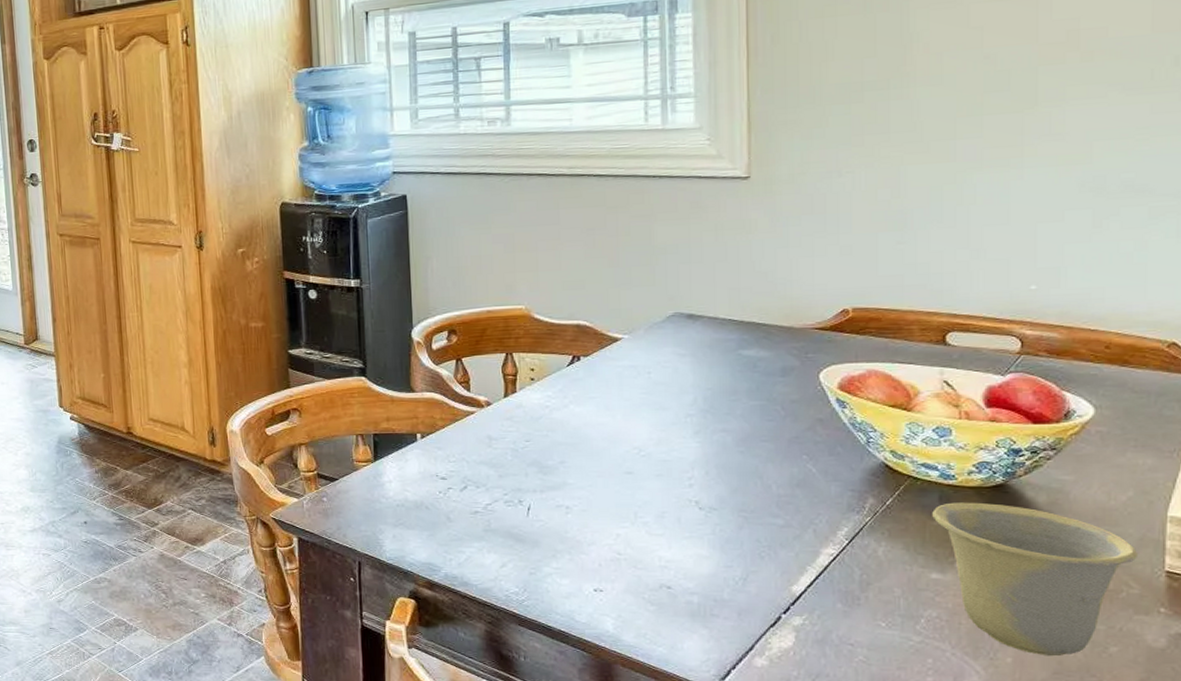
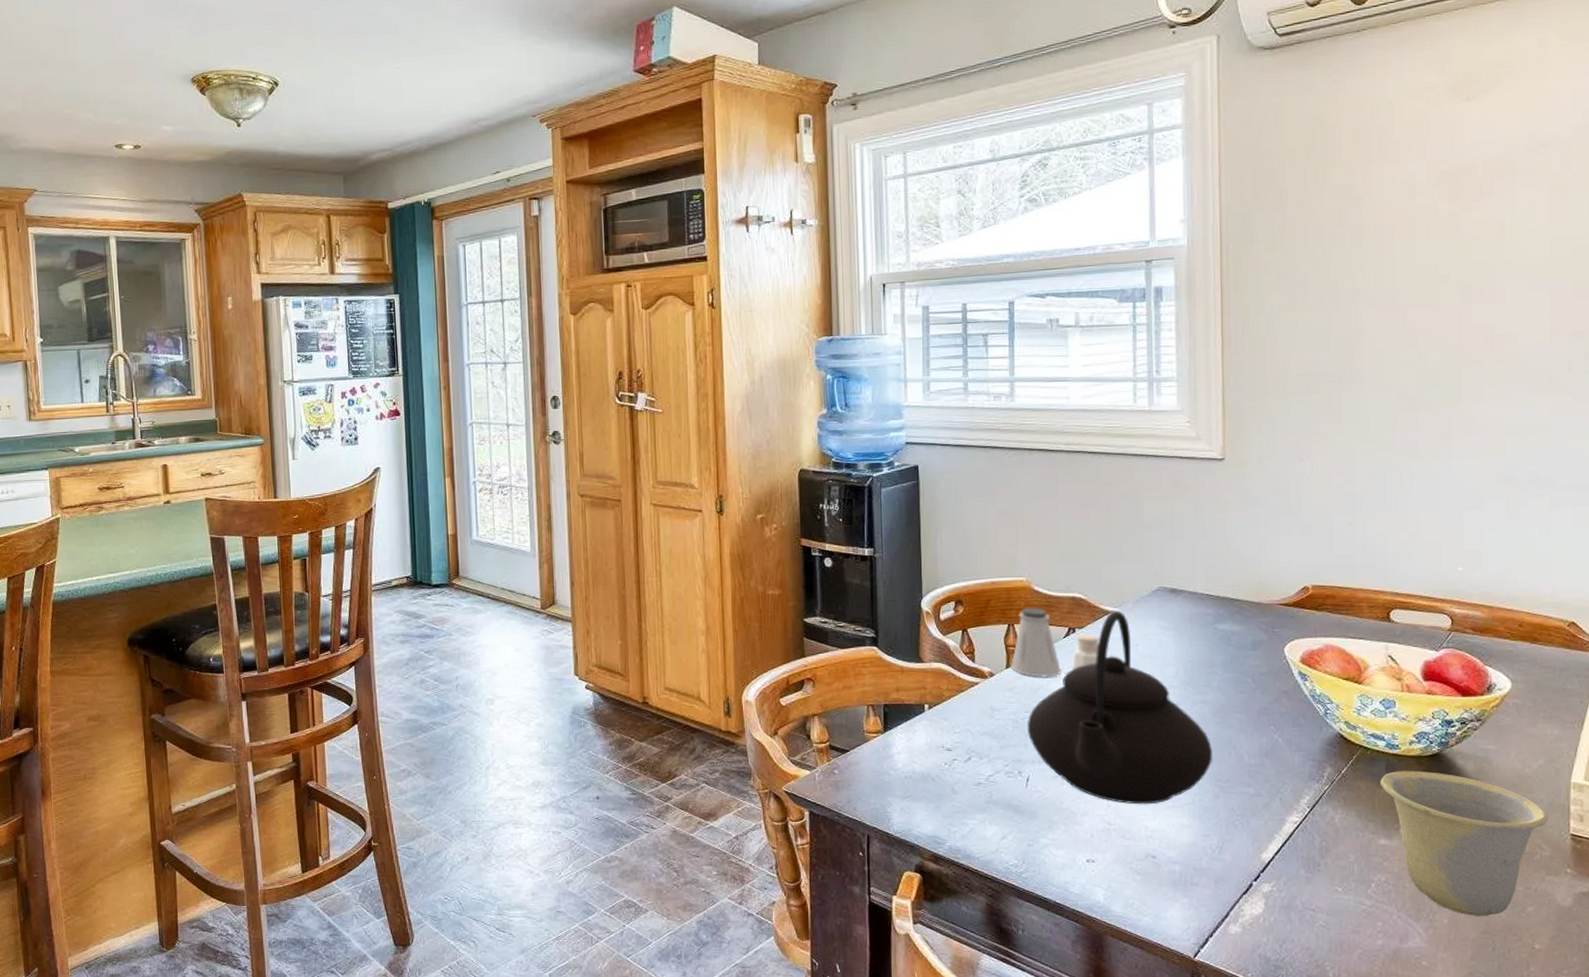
saltshaker: none [509,336,565,406] -> present [1011,608,1061,677]
teapot: none [527,337,737,535] -> present [1027,610,1213,805]
pepper shaker: none [577,361,607,398] -> present [1072,633,1099,669]

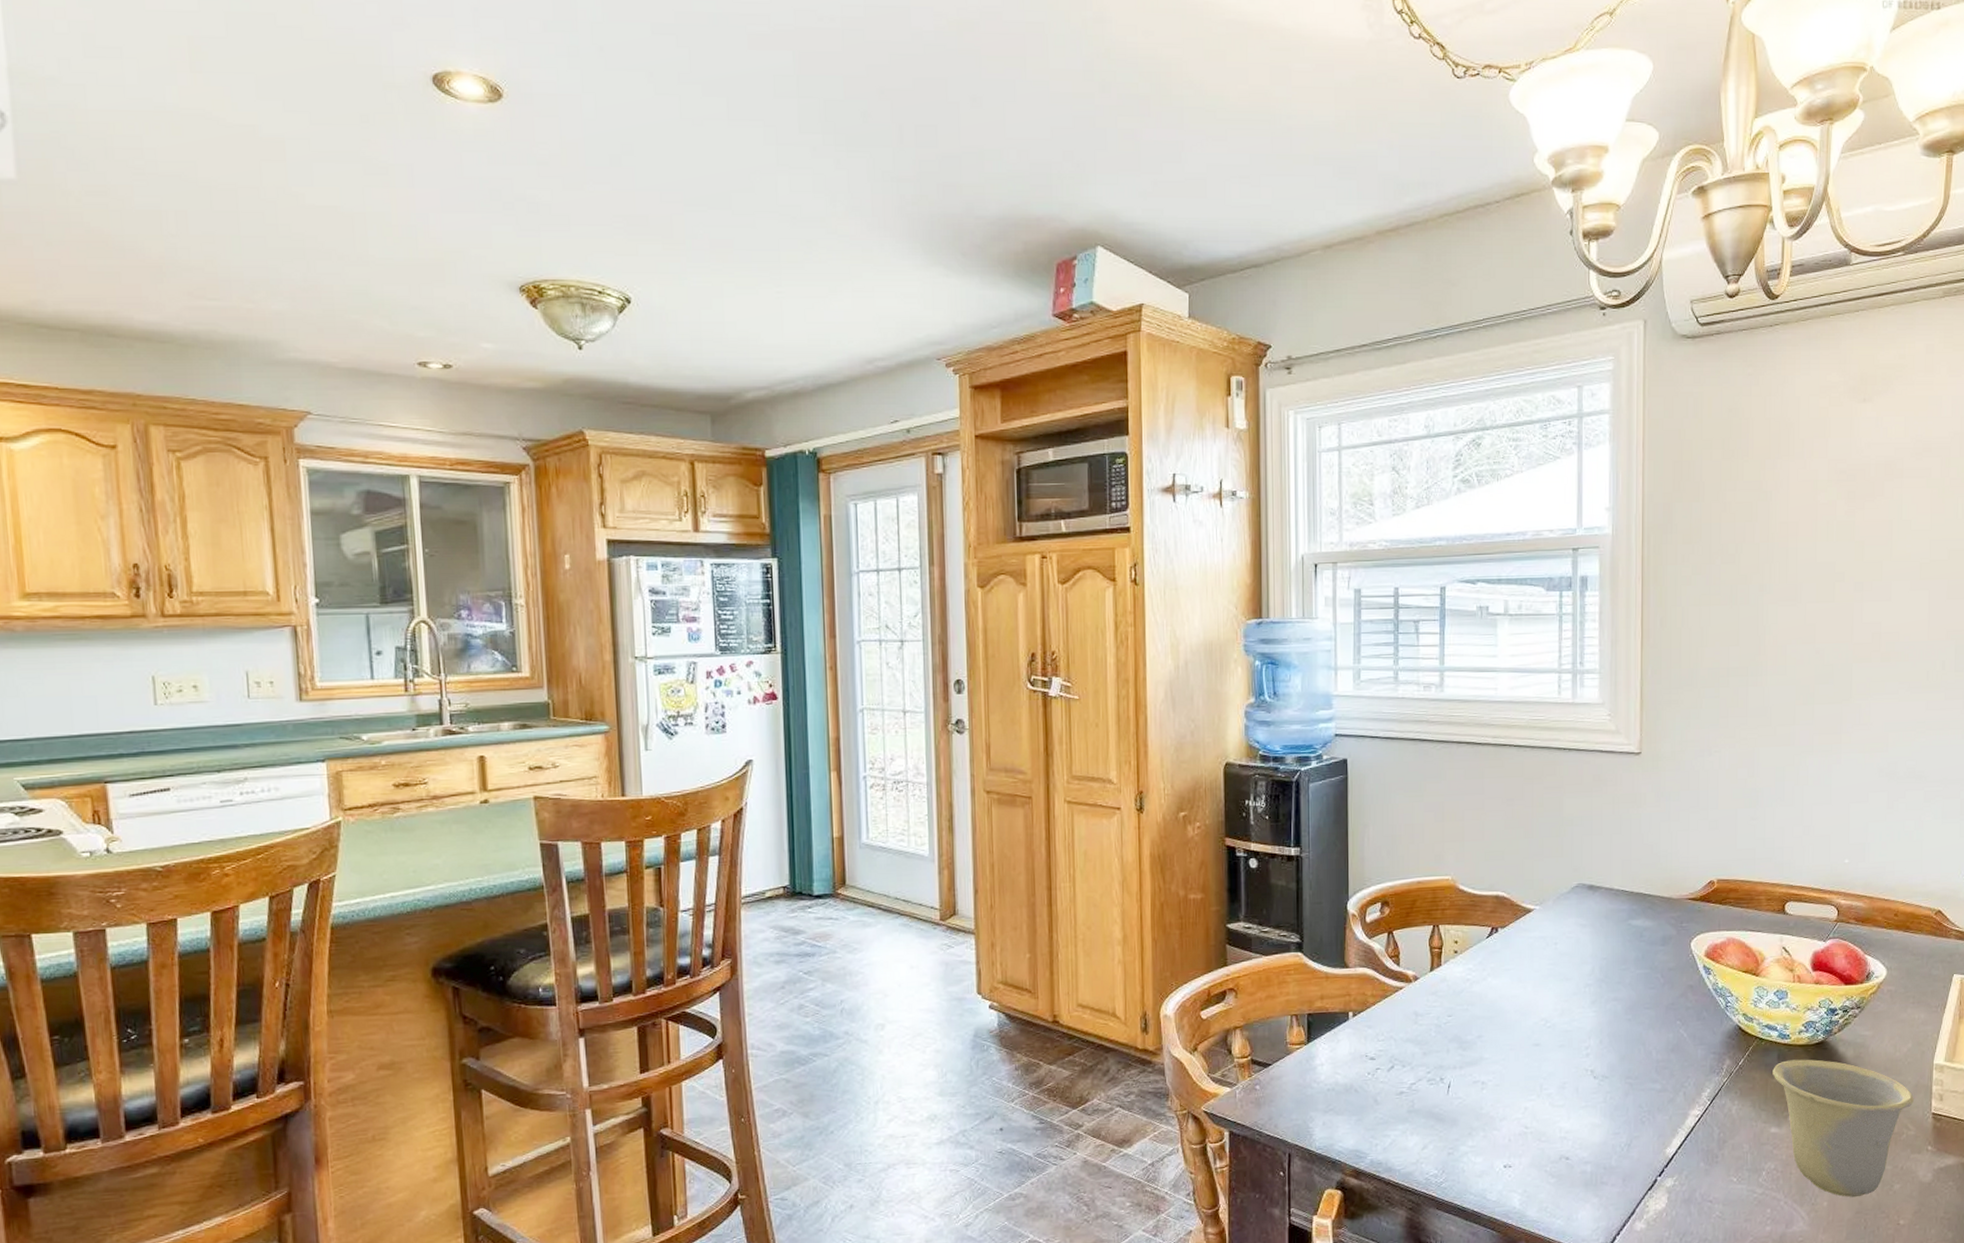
saltshaker: present [1011,608,1061,677] -> none [1435,907,1483,980]
teapot: present [1027,610,1213,805] -> none [1449,908,1624,1107]
pepper shaker: present [1072,633,1099,669] -> none [1495,933,1520,970]

